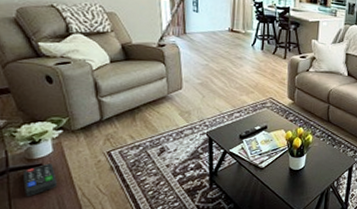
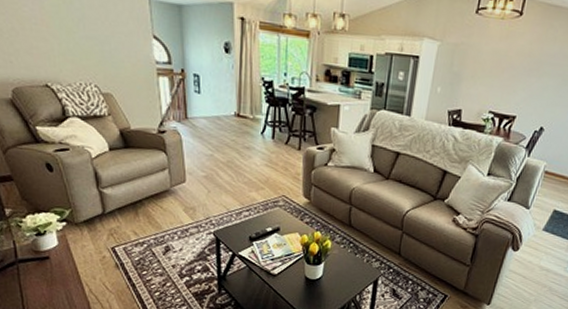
remote control: present [23,163,57,197] -> none [32,256,64,290]

